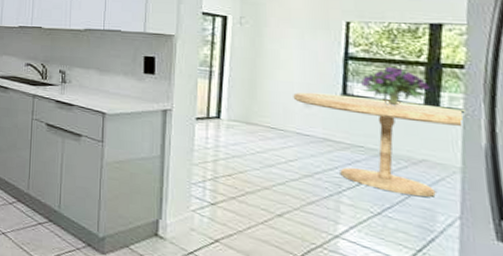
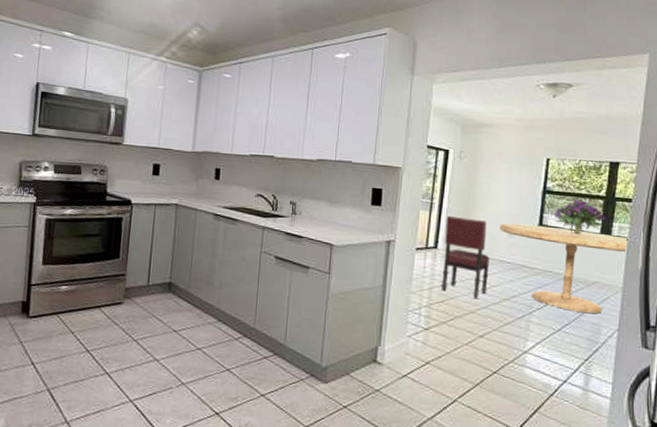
dining chair: none [227,84,284,175] -> present [441,215,490,300]

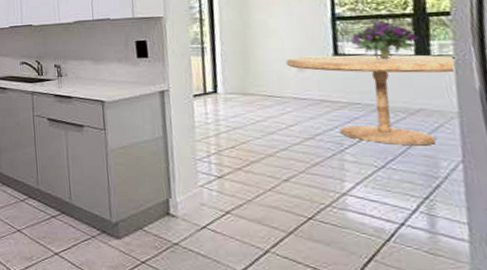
dining chair: present [441,215,490,300] -> none [221,57,284,142]

